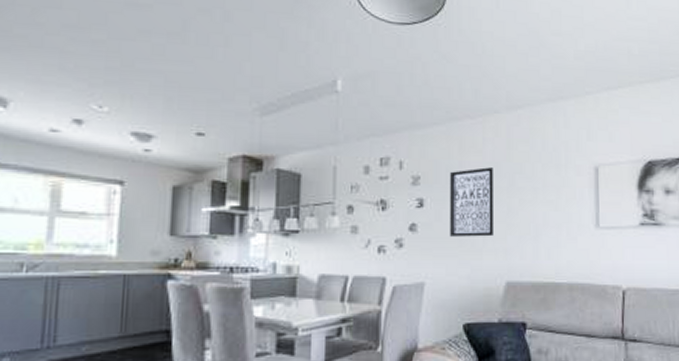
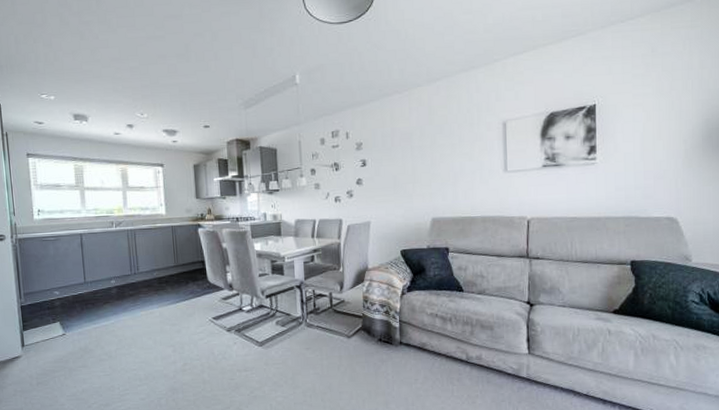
wall art: present [449,167,493,237] -> none [385,131,421,187]

